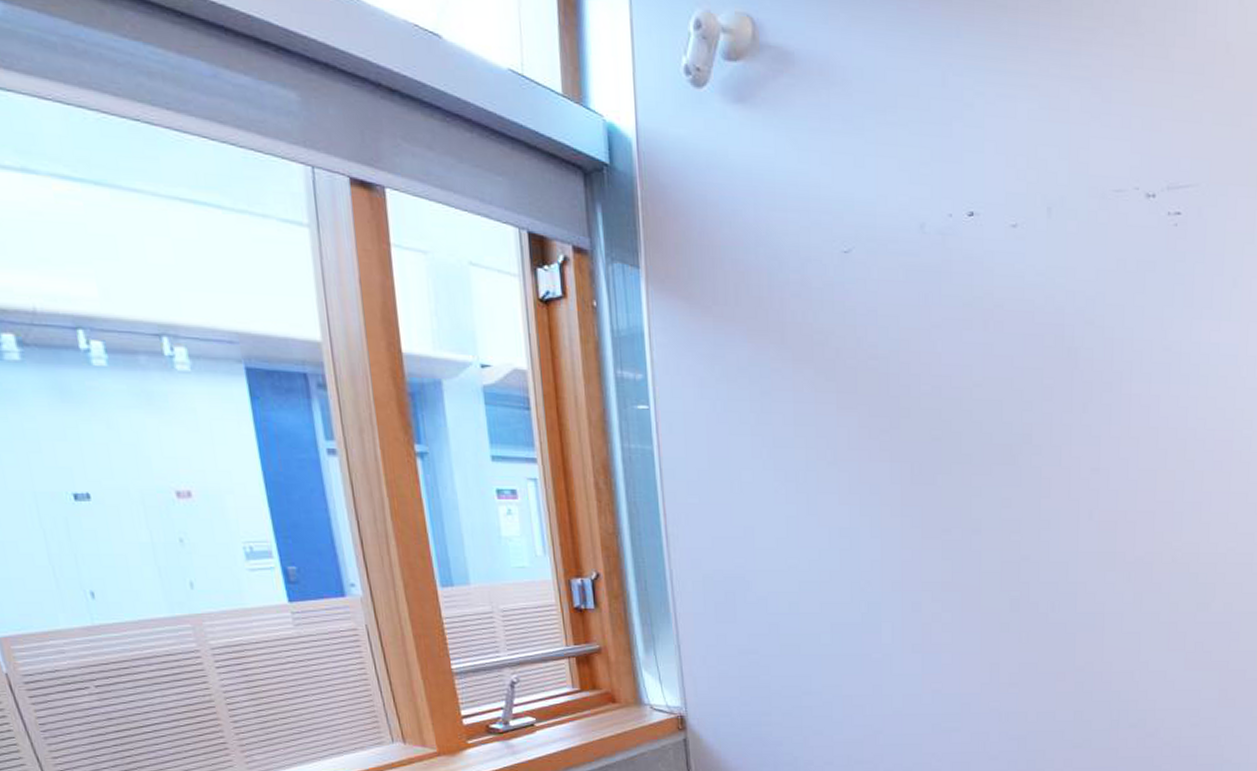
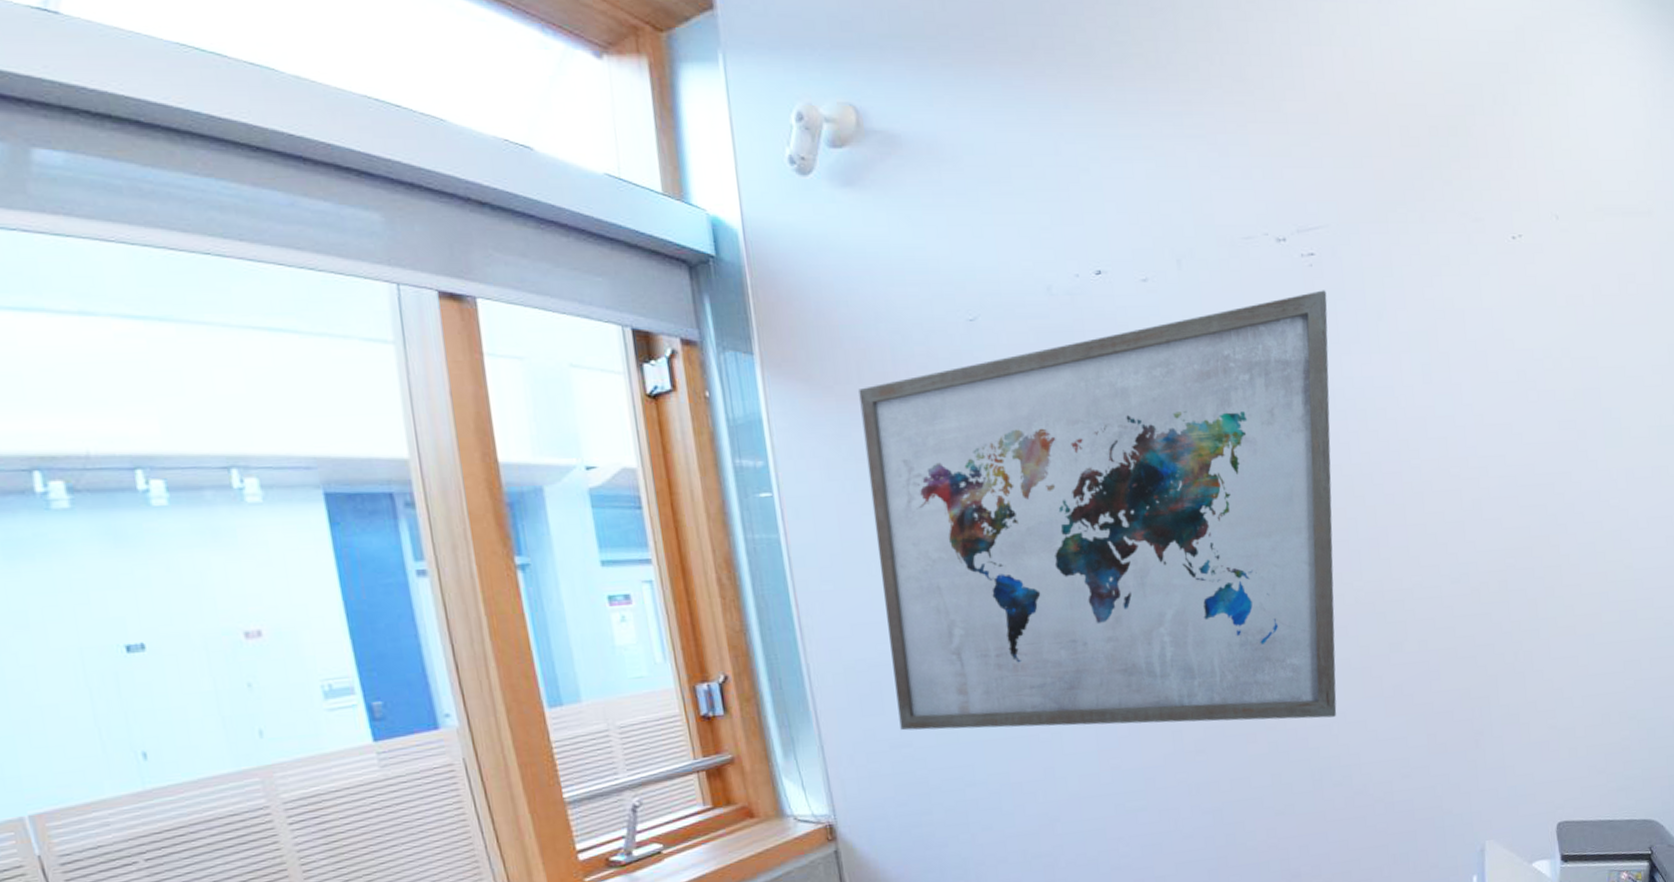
wall art: none [735,251,1187,665] -> present [858,290,1337,731]

